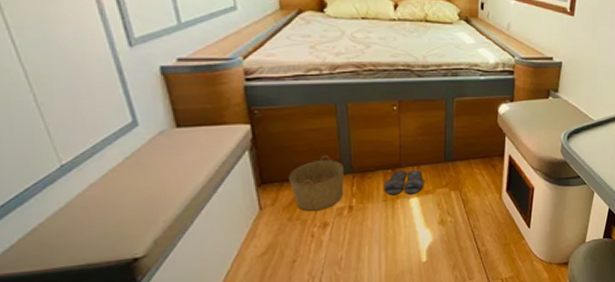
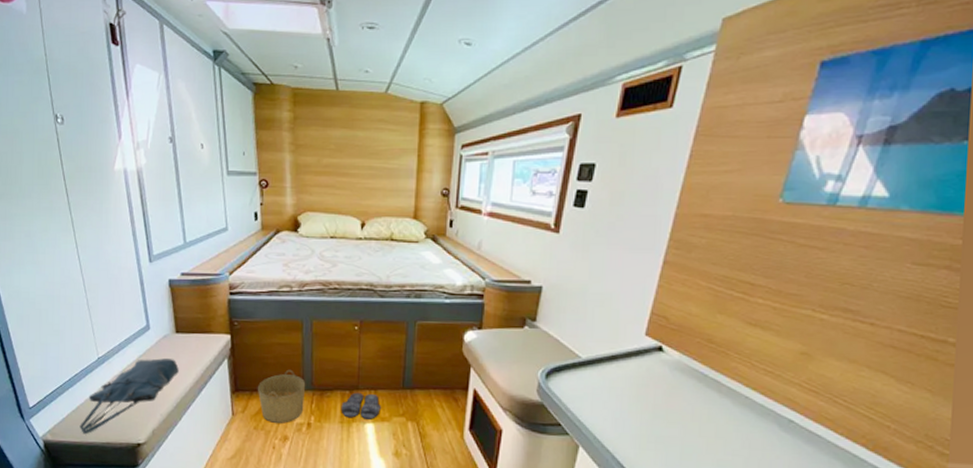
tote bag: none [40,157,185,260] -> present [79,358,179,435]

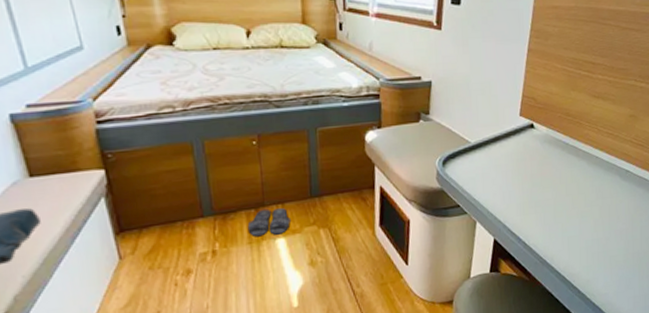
basket: present [257,369,306,423] -> none [146,197,206,259]

